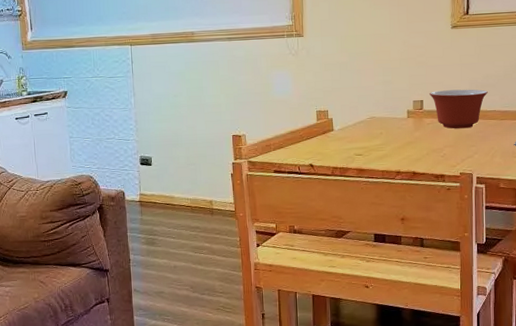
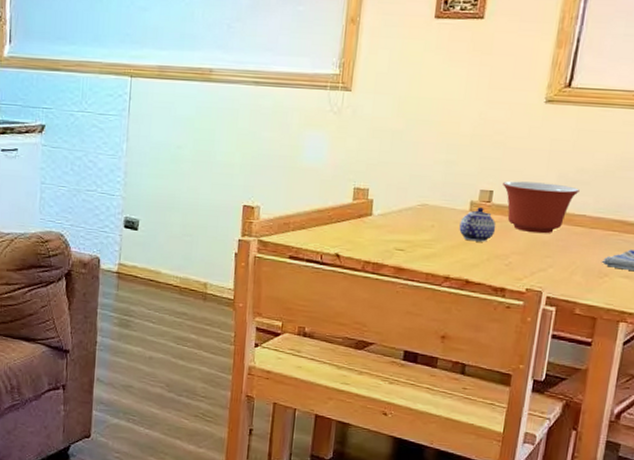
teapot: none [402,114,430,141] -> present [459,207,496,242]

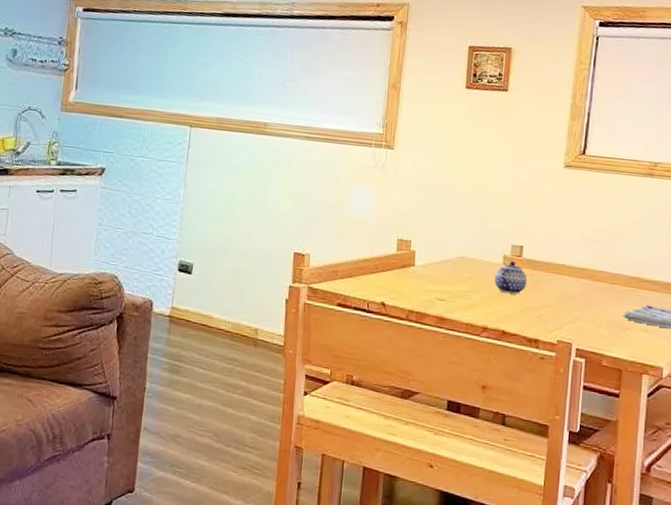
mixing bowl: present [503,181,580,234] -> none [531,237,599,288]

